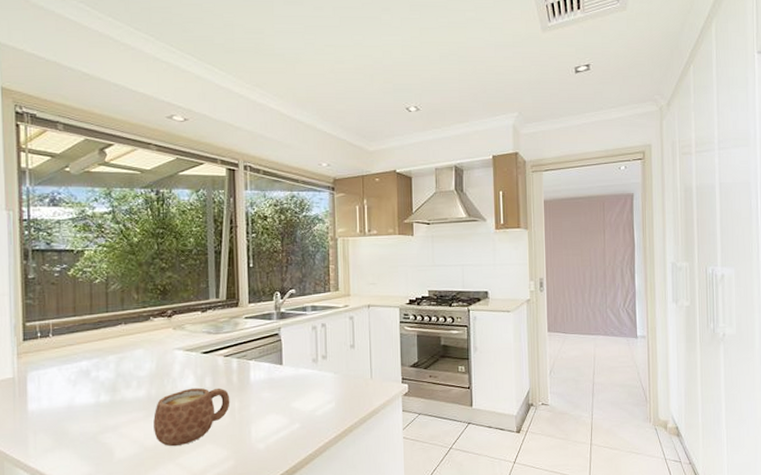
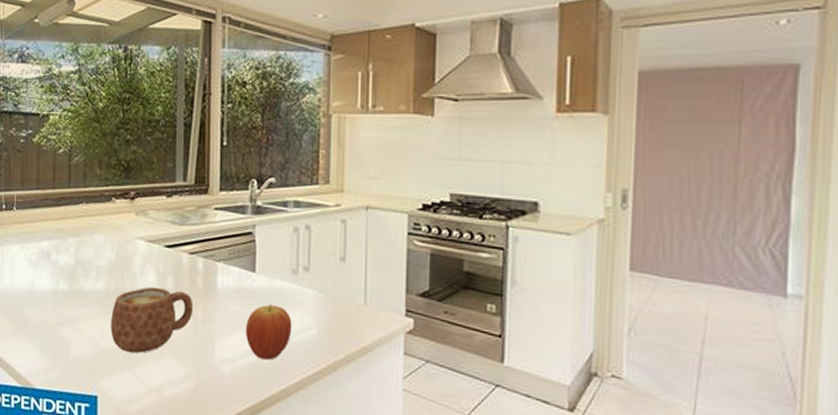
fruit: none [276,388,315,433] -> present [245,304,292,360]

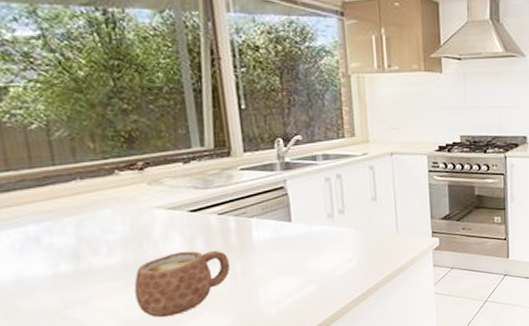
fruit: present [245,304,292,360] -> none [287,247,334,295]

